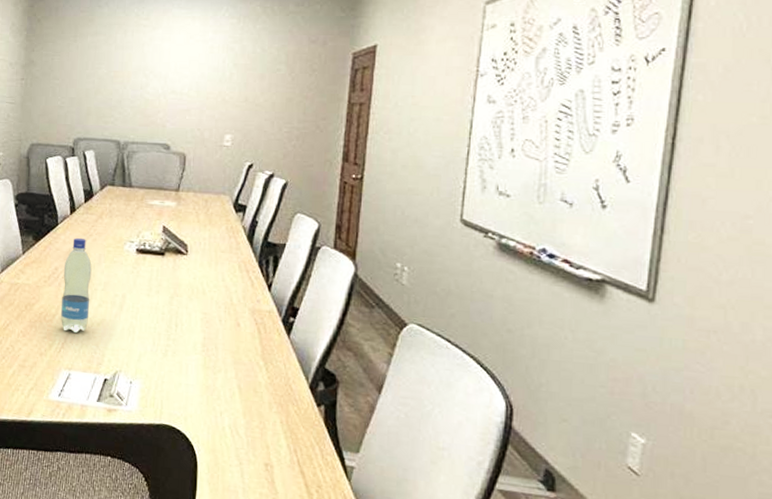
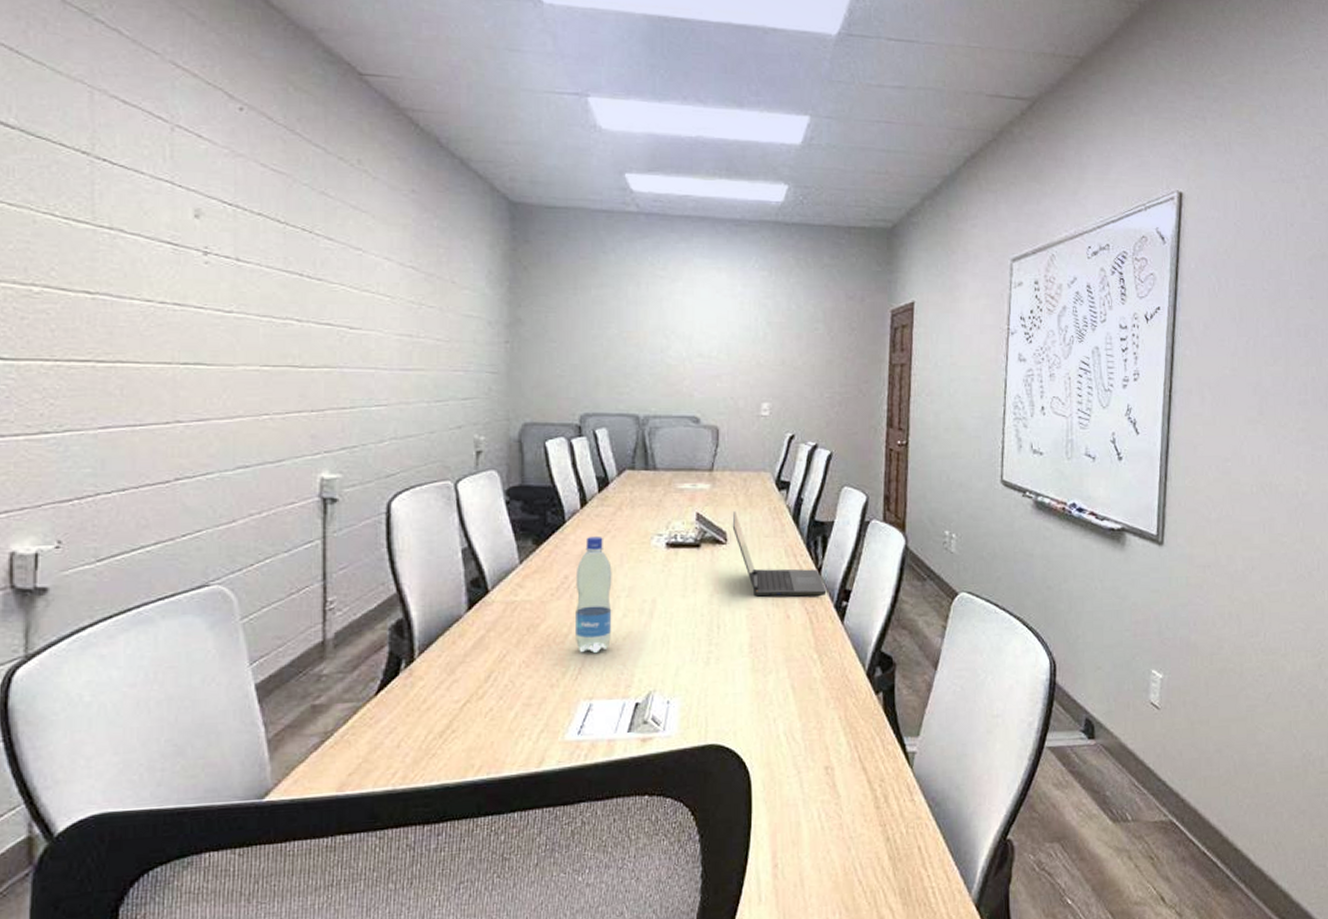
laptop: none [193,227,275,310] -> present [732,511,827,597]

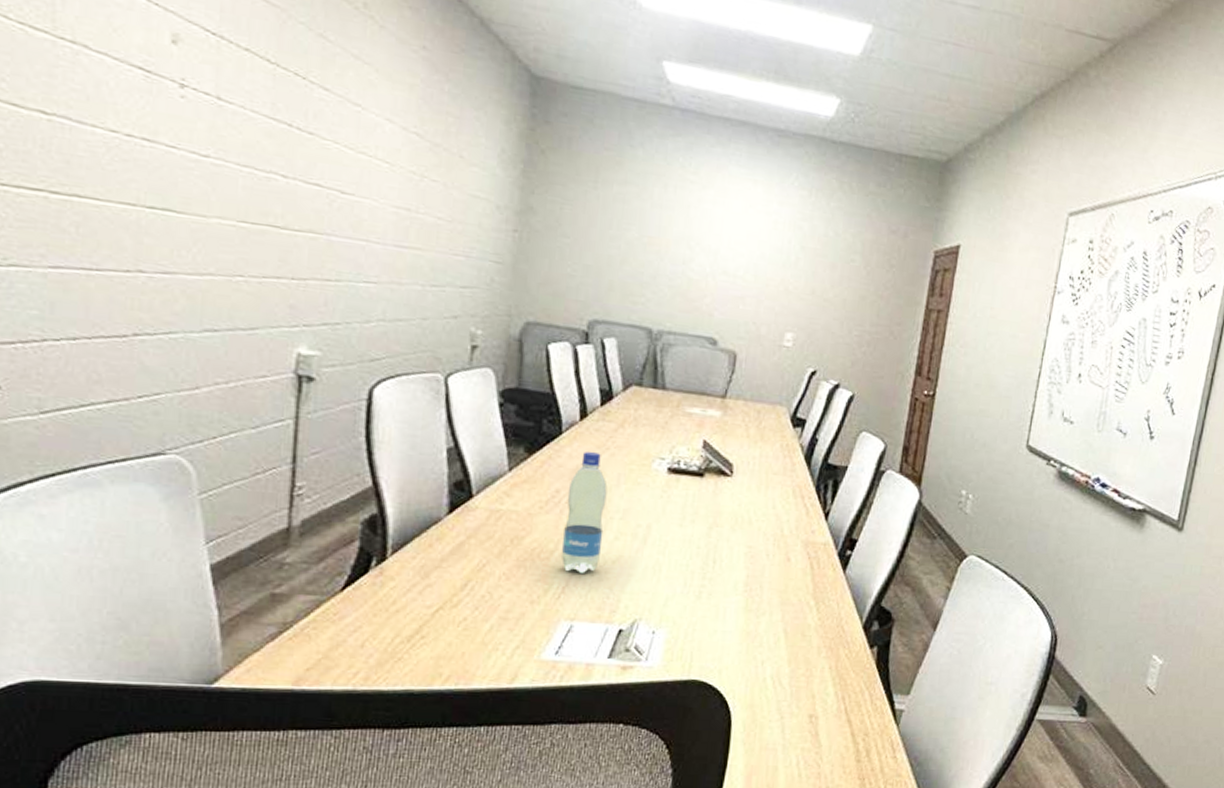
laptop: present [732,511,827,597] -> none [740,443,832,542]

